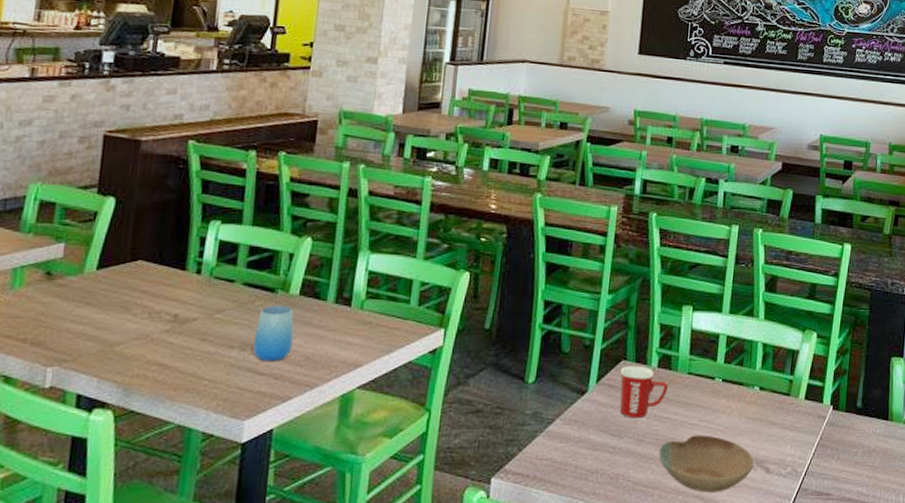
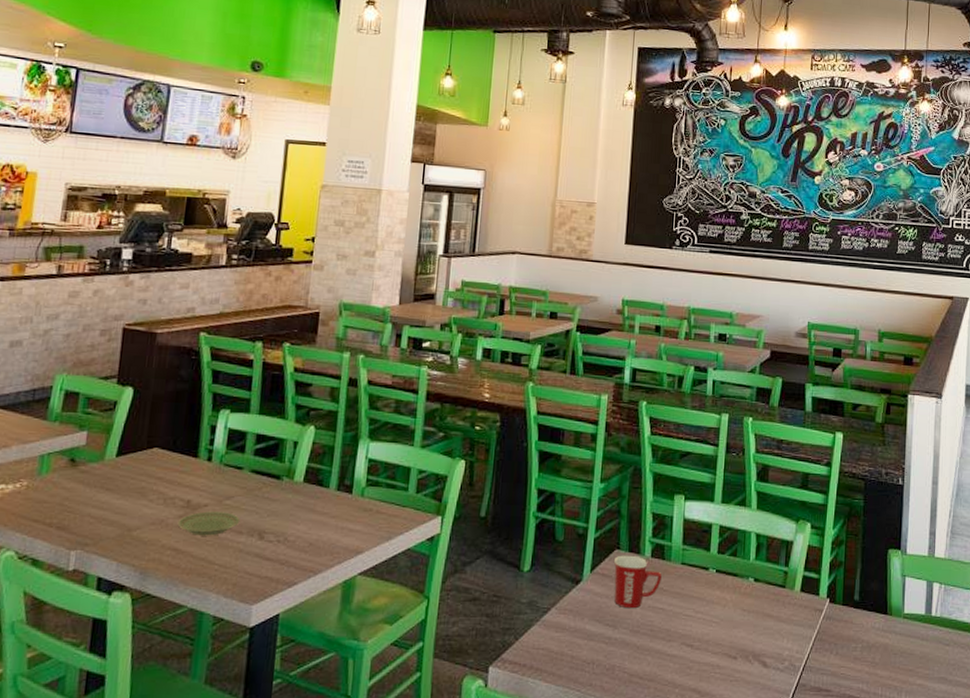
plate: none [164,325,232,351] -> present [177,511,241,536]
cup: present [253,305,294,362] -> none [260,492,299,548]
bowl: present [658,435,754,493] -> none [653,626,750,686]

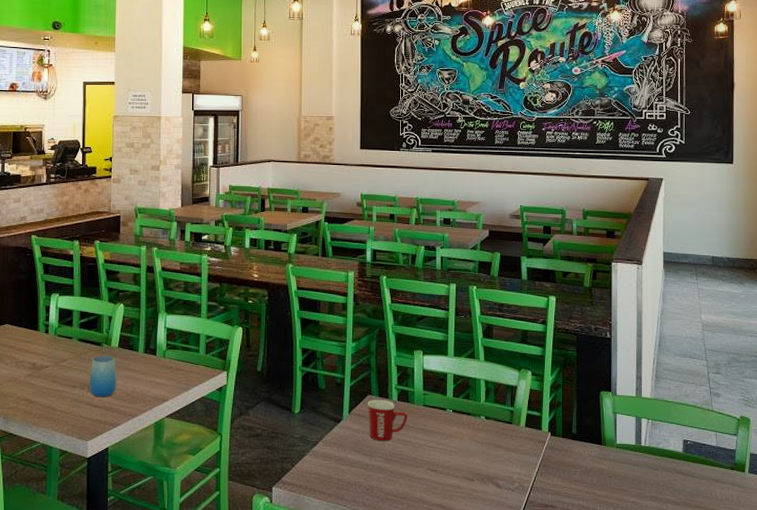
plate: present [177,511,241,536] -> none [27,371,74,390]
cup: none [260,492,299,548] -> present [89,355,117,398]

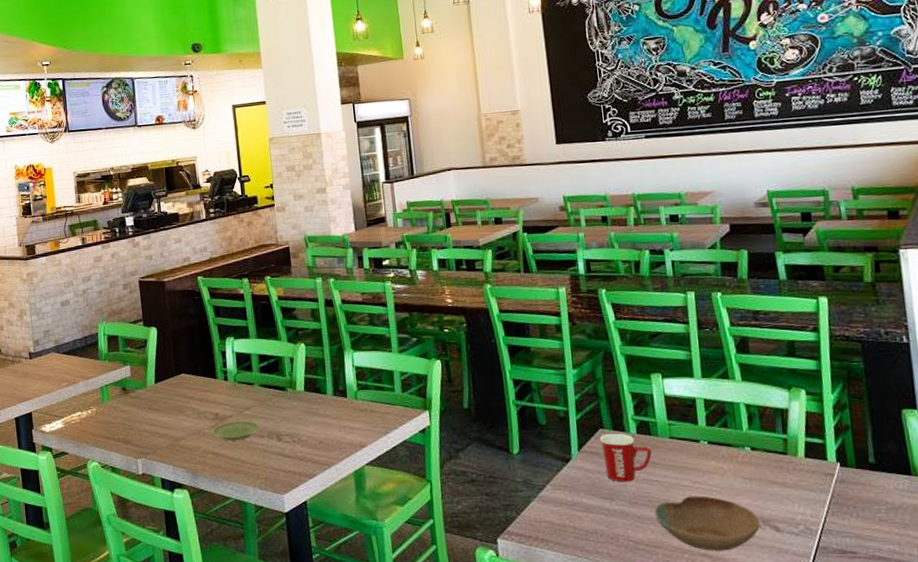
plate: none [27,371,74,390] -> present [211,420,260,441]
cup: present [89,355,117,398] -> none [277,400,308,447]
bowl: none [404,455,485,503] -> present [654,496,760,551]

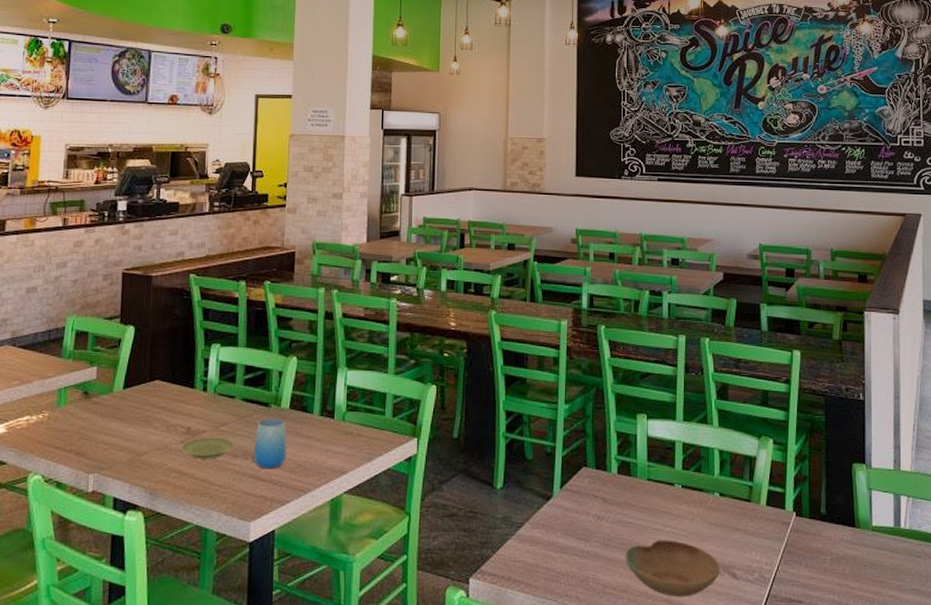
cup: none [277,400,308,447] -> present [254,418,287,469]
mug: present [600,433,652,482] -> none [583,472,629,523]

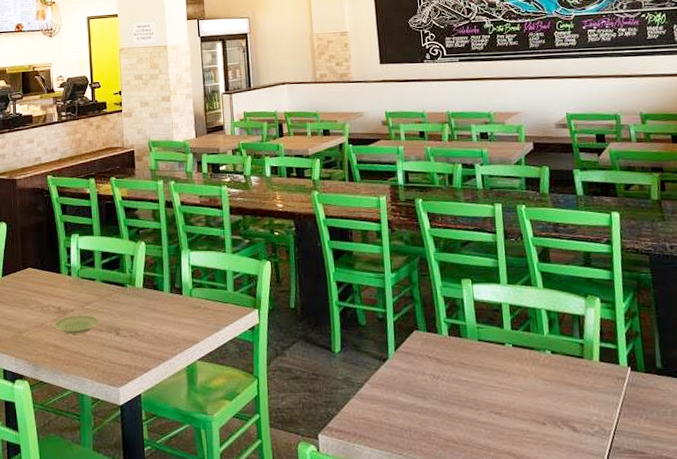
cup: present [254,418,287,469] -> none [116,296,144,341]
bowl: present [625,540,720,597] -> none [463,396,559,449]

